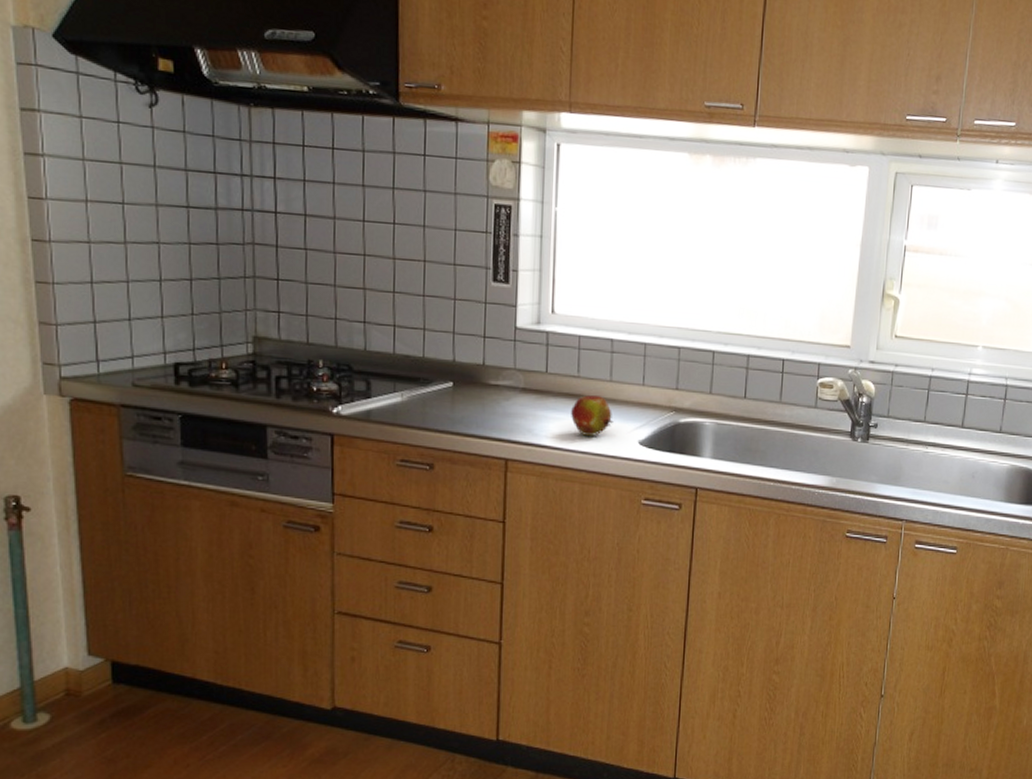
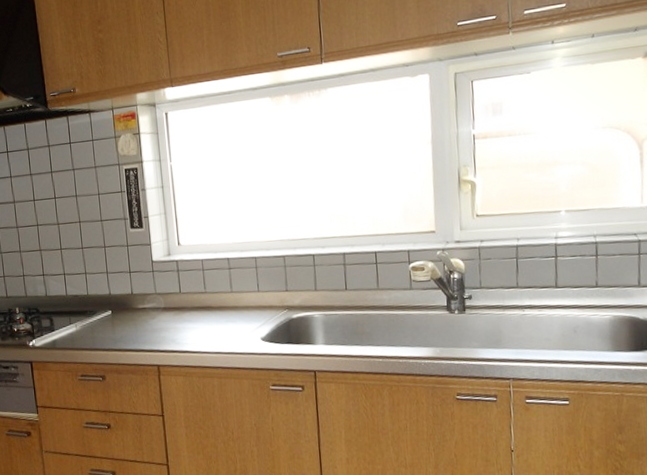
fruit: present [571,395,613,436] -> none [203,305,238,339]

